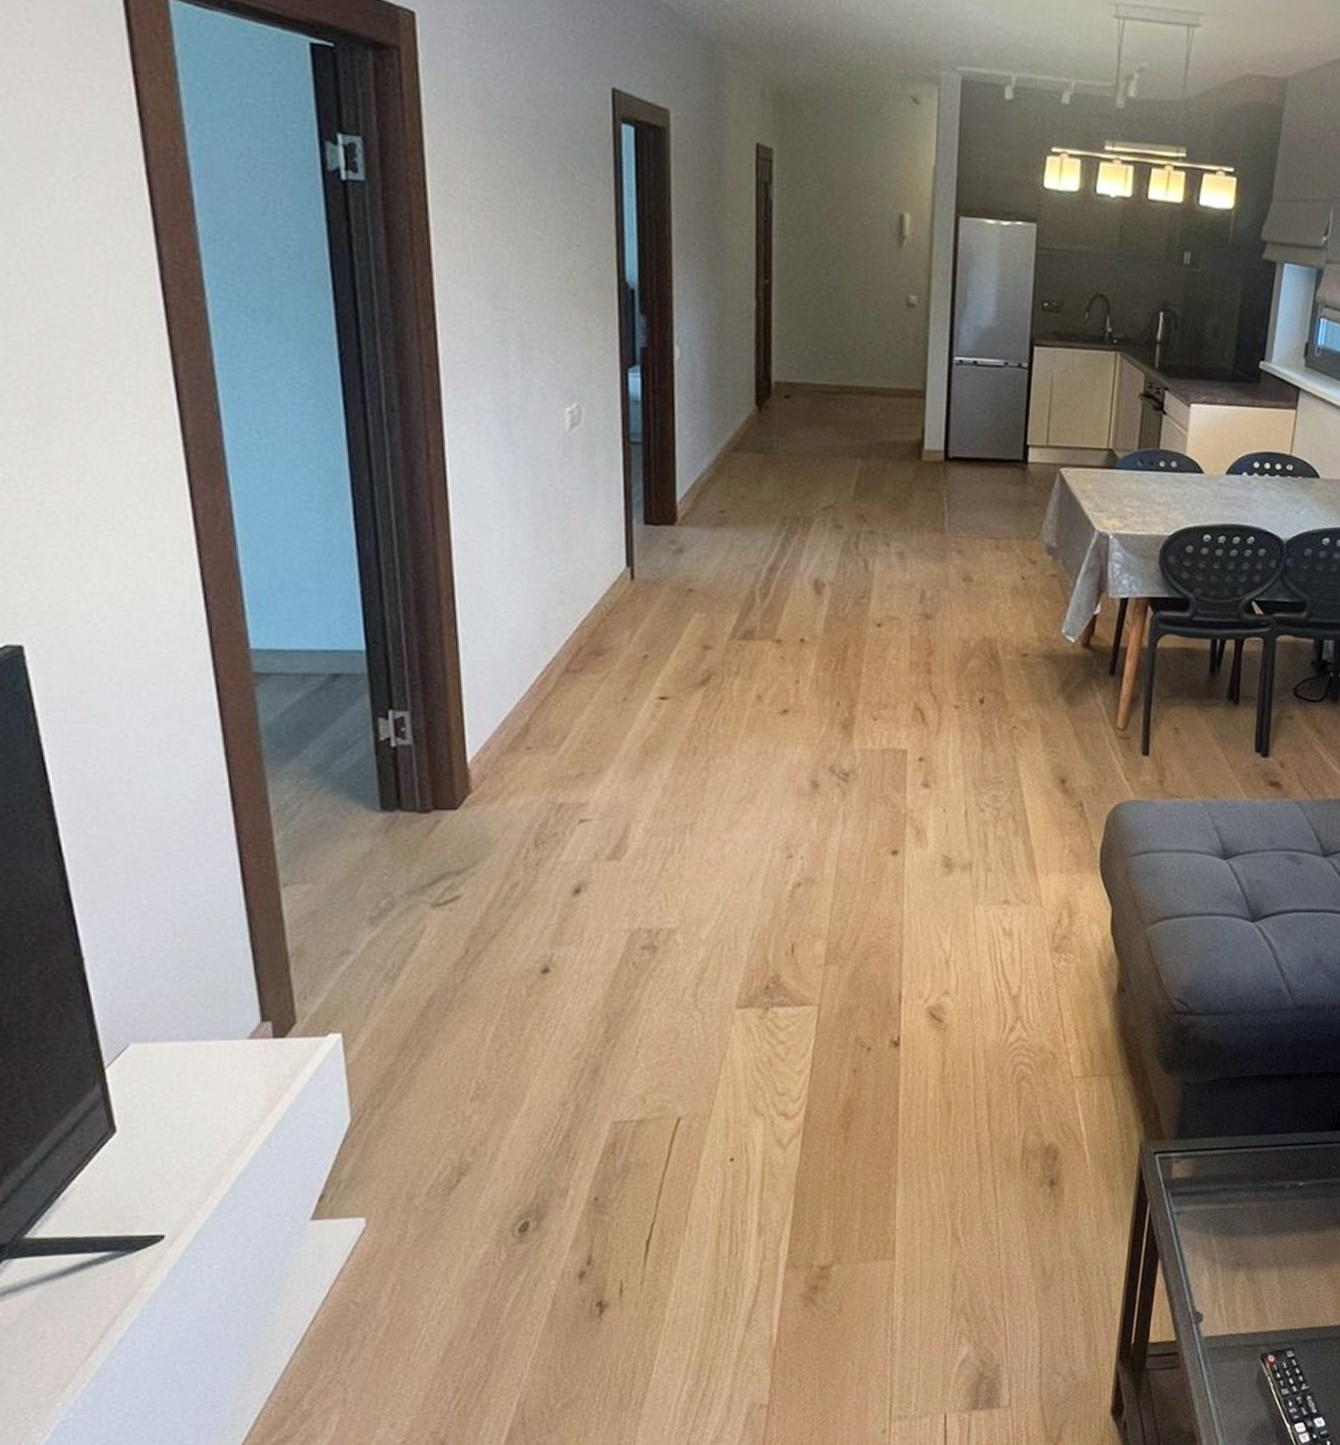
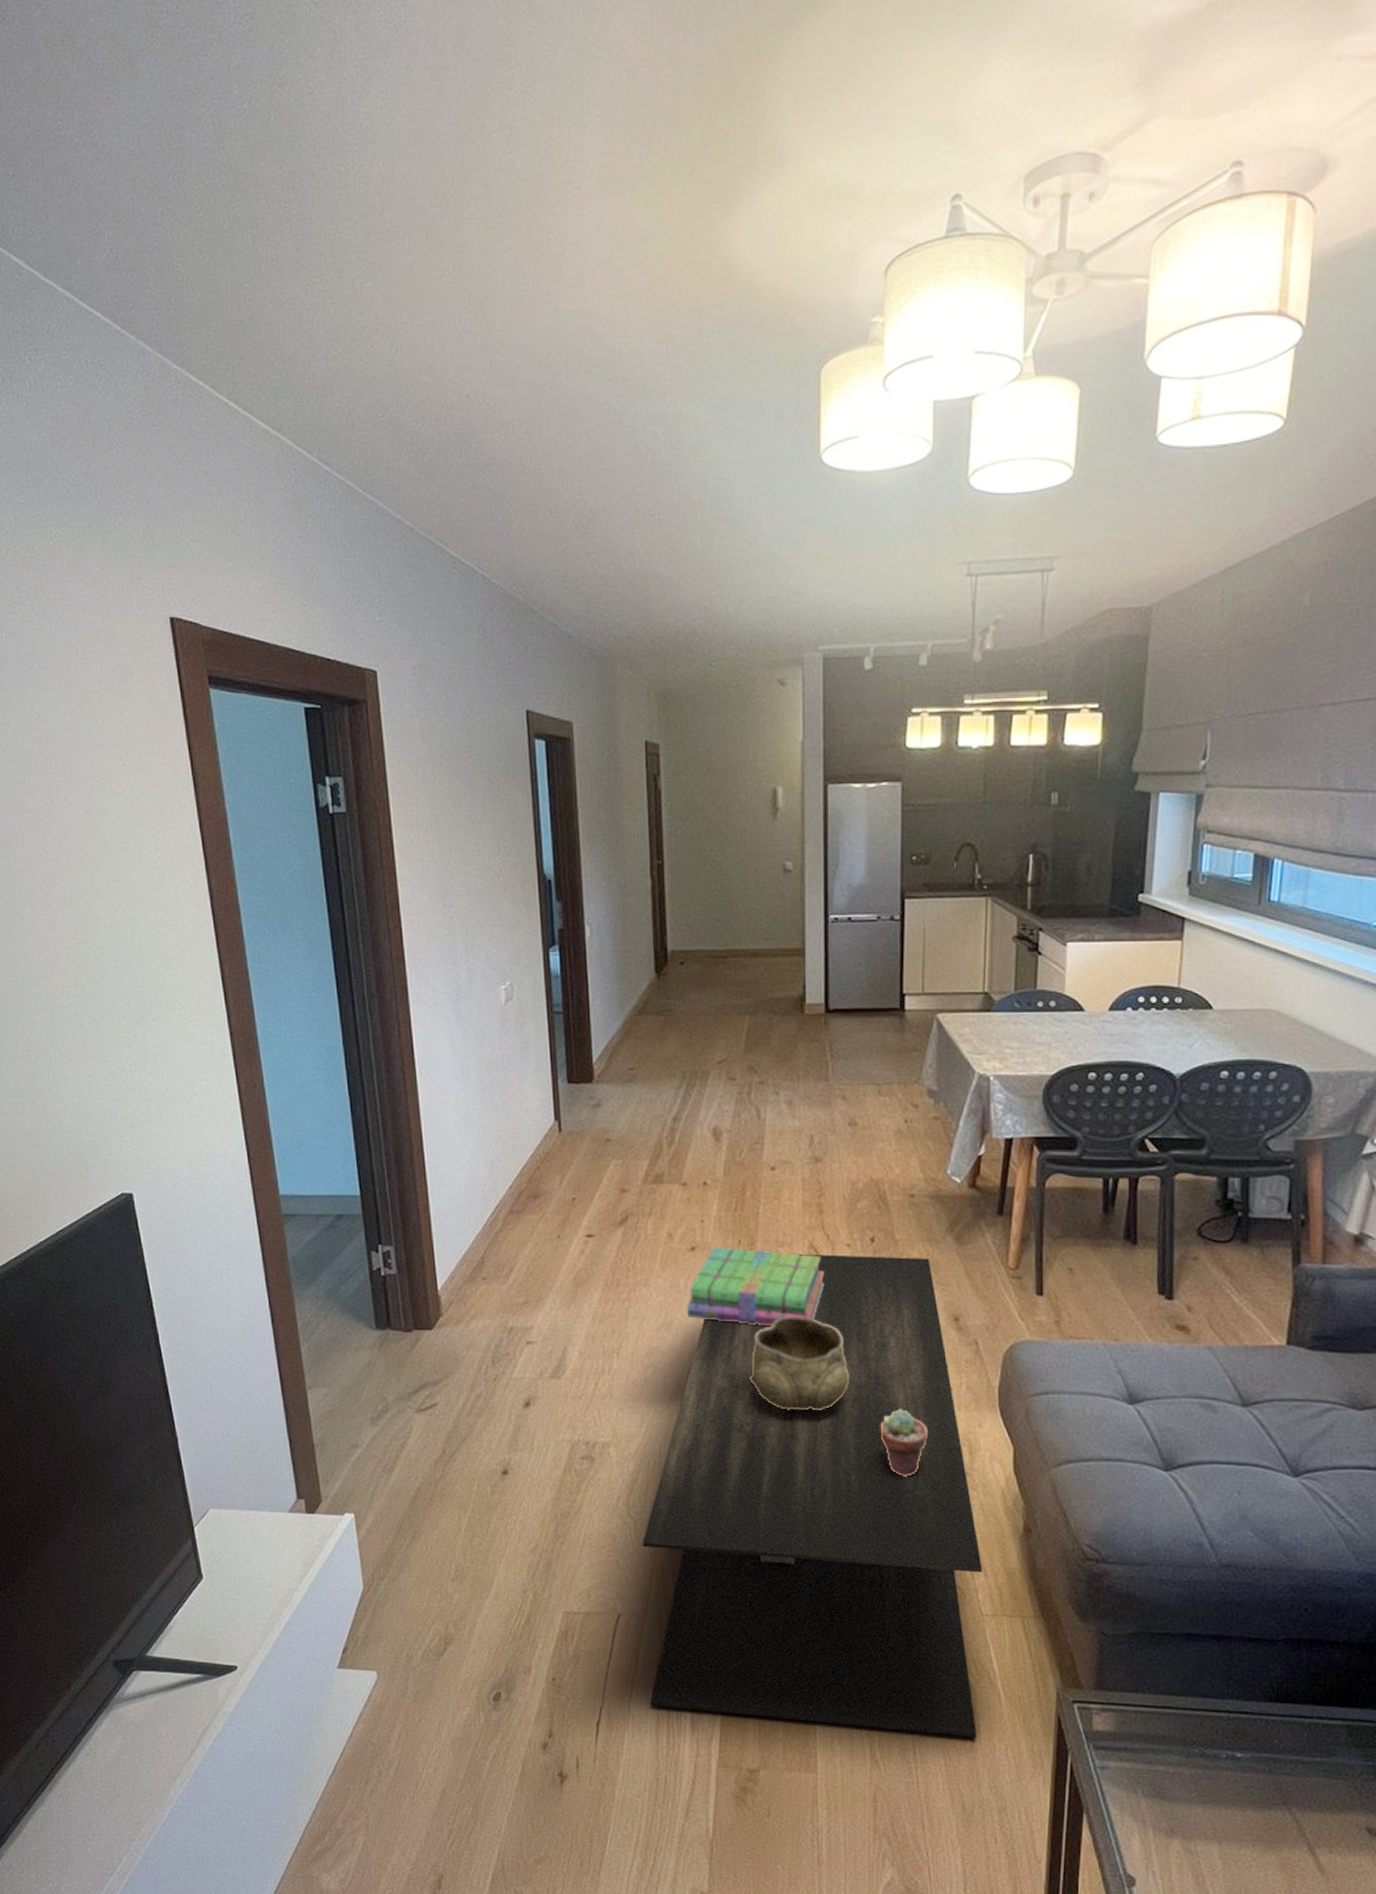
coffee table: none [710,715,1075,1214] -> present [642,1253,982,1737]
stack of books: none [774,709,929,794] -> present [686,1247,824,1327]
decorative bowl: none [842,783,950,882] -> present [750,1316,849,1411]
potted succulent: none [979,875,1028,945] -> present [880,1409,927,1478]

